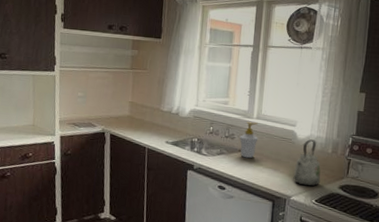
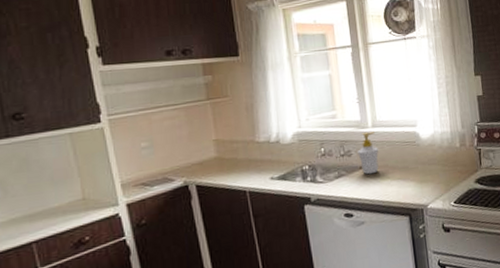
kettle: present [293,139,321,187] -> none [424,136,456,190]

